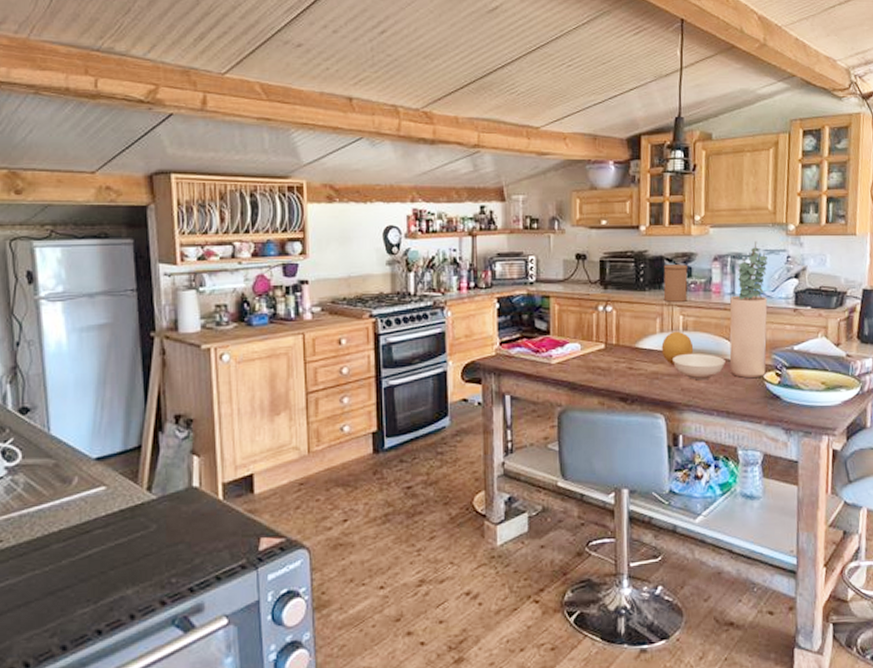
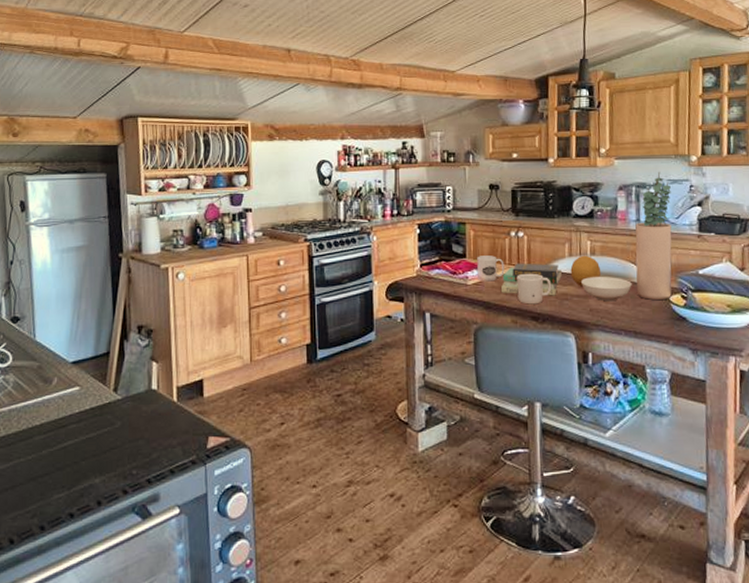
mug: none [562,332,592,361] -> present [477,255,505,282]
books: none [588,340,653,375] -> present [501,263,563,296]
mug: none [604,350,642,385] -> present [516,273,552,305]
canister: present [663,264,688,302] -> none [571,194,595,228]

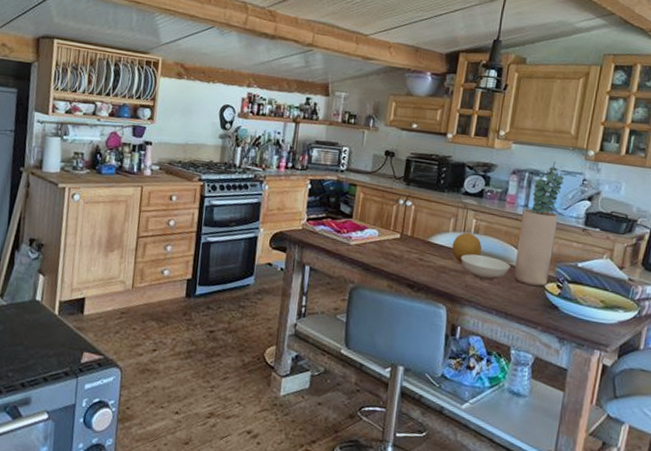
mug: present [477,255,505,282] -> none [361,218,389,245]
books: present [501,263,563,296] -> none [382,230,444,268]
mug: present [516,273,552,305] -> none [396,241,432,273]

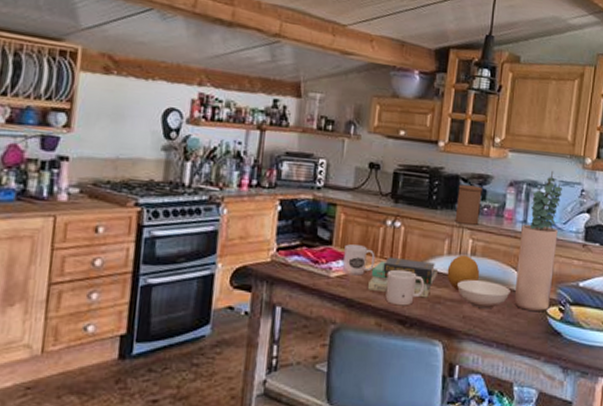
mug: none [361,218,389,245] -> present [343,244,375,276]
books: none [382,230,444,268] -> present [368,256,439,298]
mug: none [396,241,432,273] -> present [385,269,425,306]
canister: none [460,171,487,207] -> present [454,184,482,225]

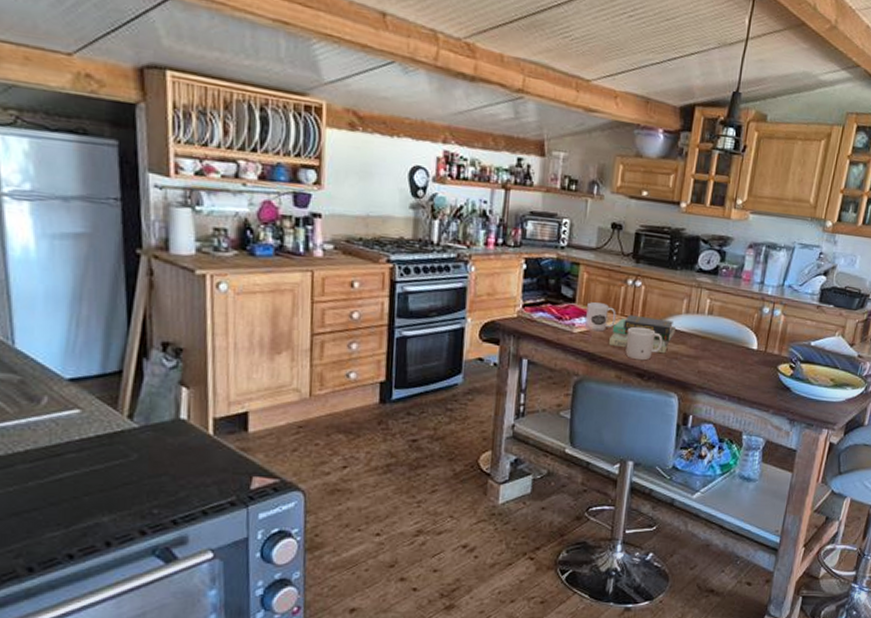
fruit: present [447,254,480,291] -> none [684,313,716,348]
canister: present [454,184,482,225] -> none [693,246,722,286]
bowl: present [457,280,510,309] -> none [694,337,744,365]
vase: present [514,170,562,312] -> none [747,233,801,369]

